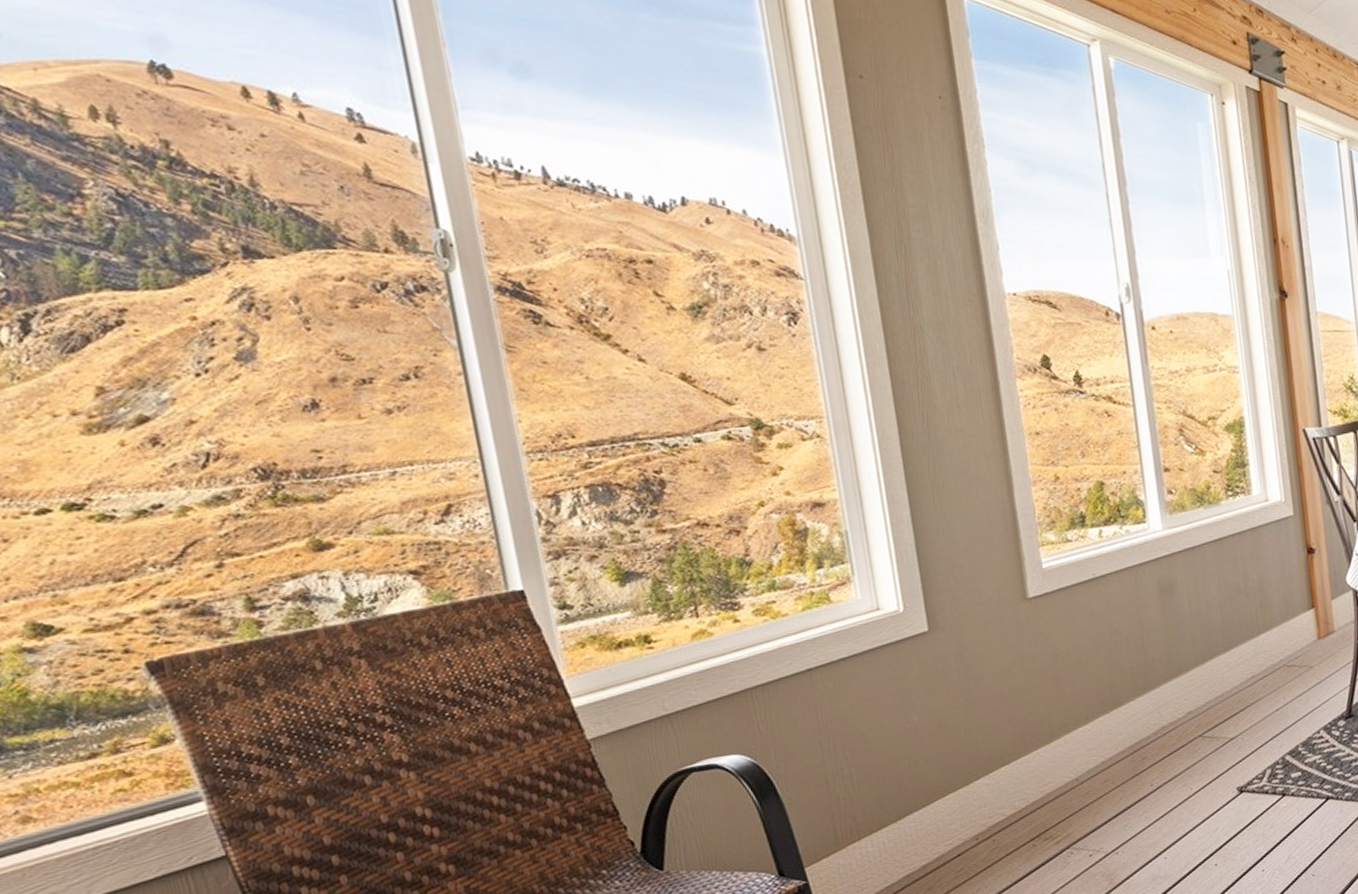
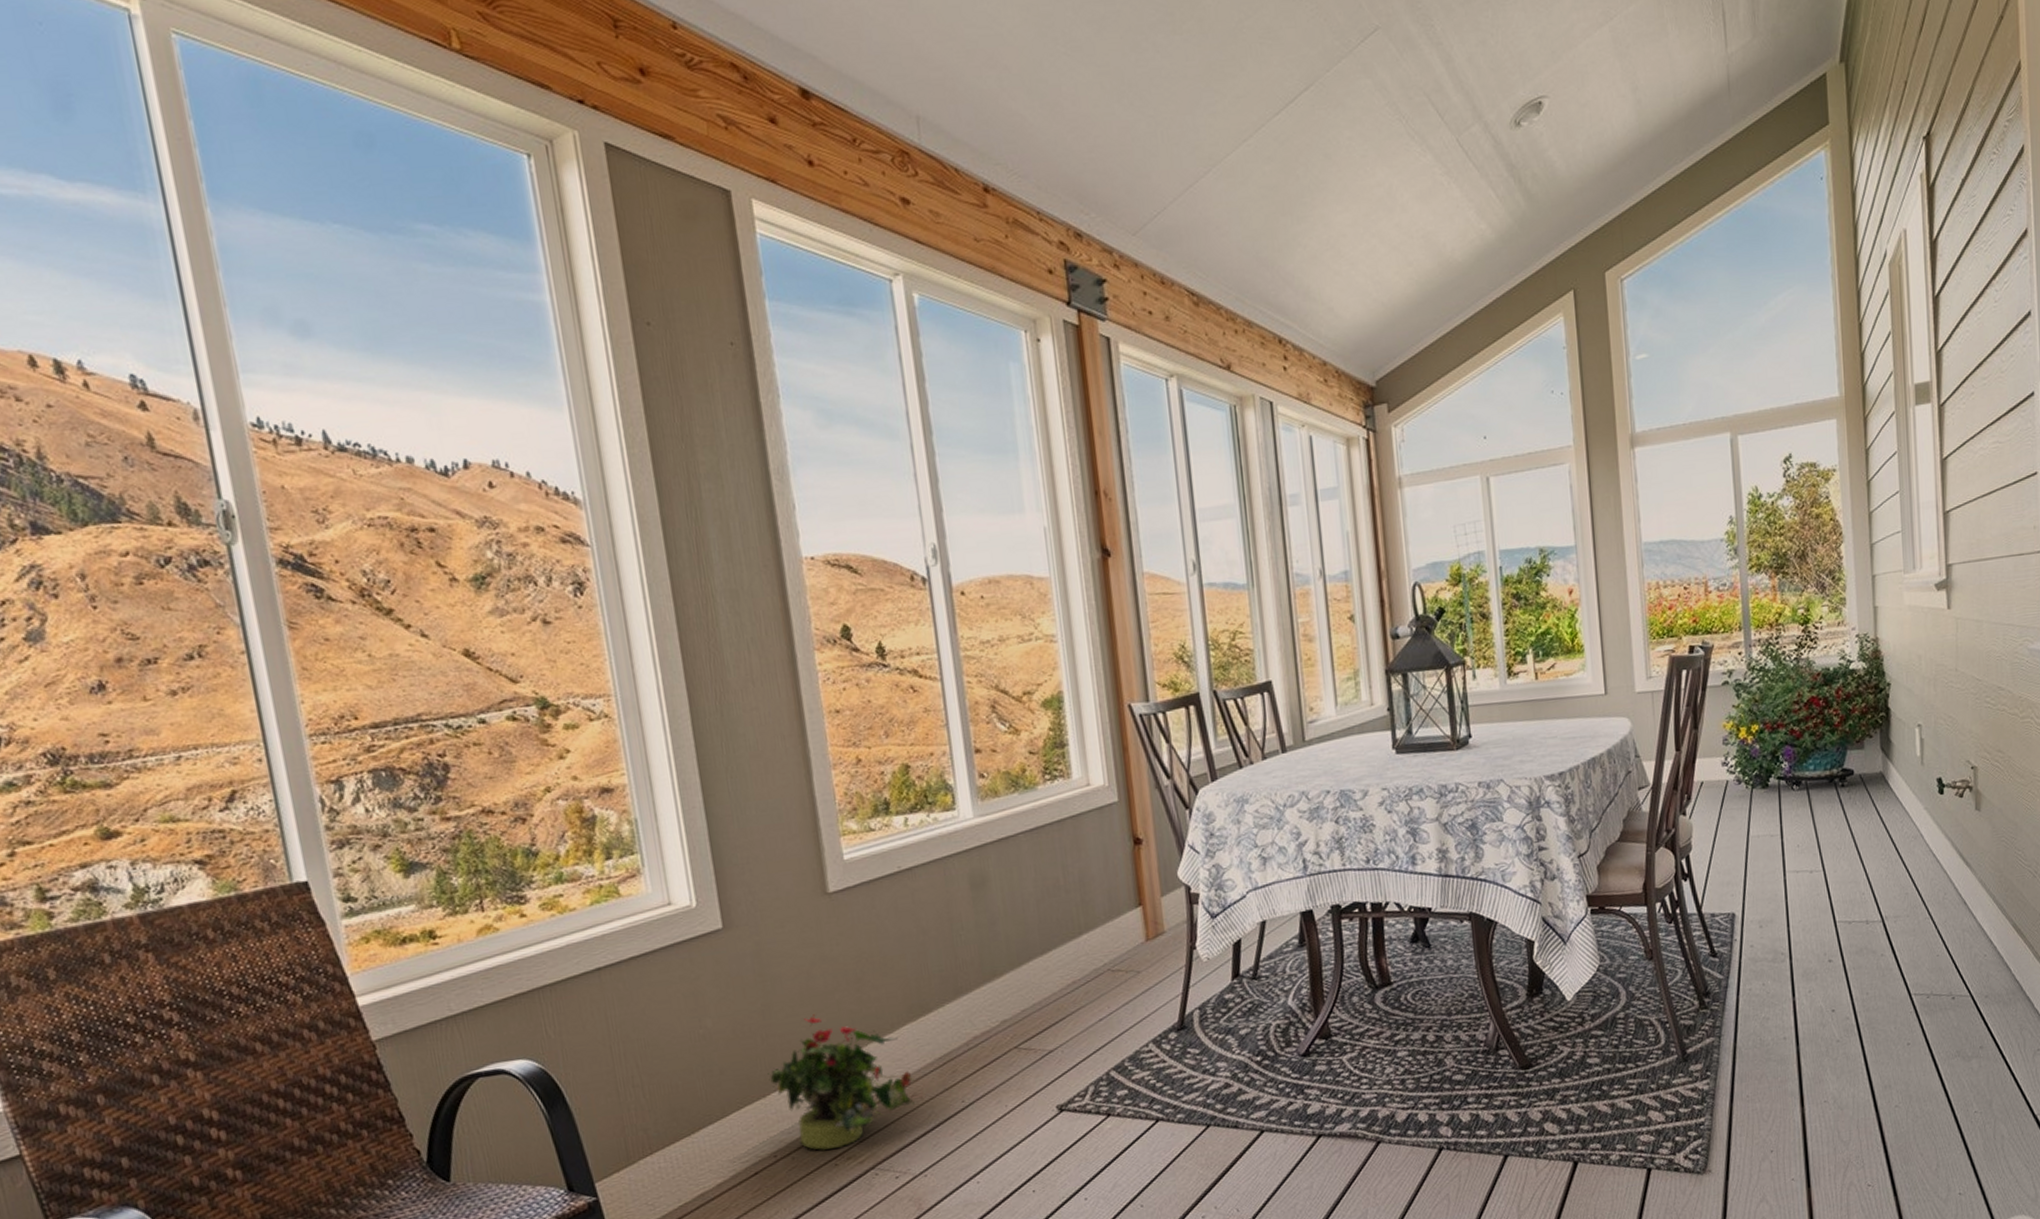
potted plant: none [970,708,1107,833] -> present [768,1014,915,1150]

